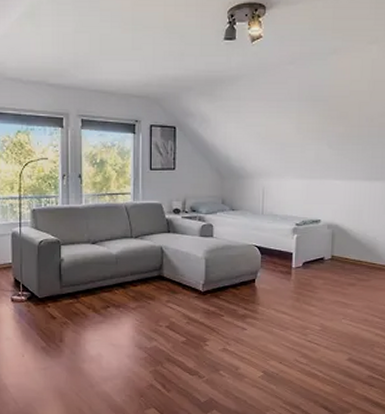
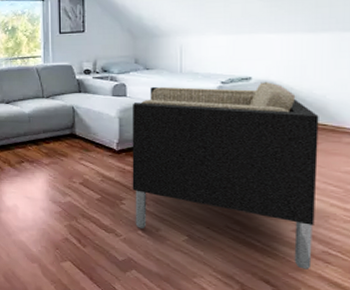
armchair: none [215,225,370,393] -> present [132,82,319,270]

